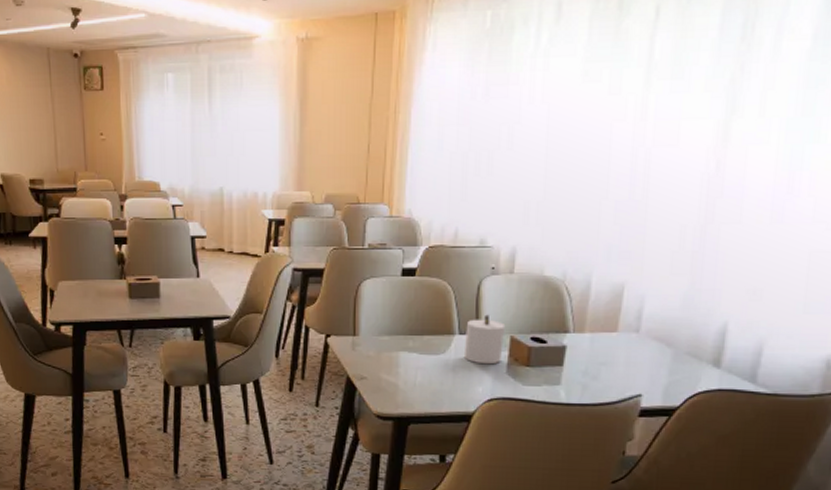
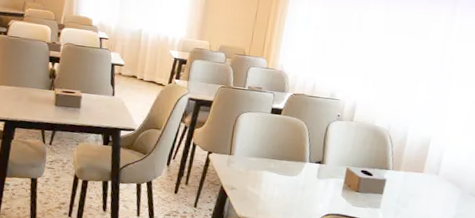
candle: present [463,314,506,365] -> none [311,149,344,188]

